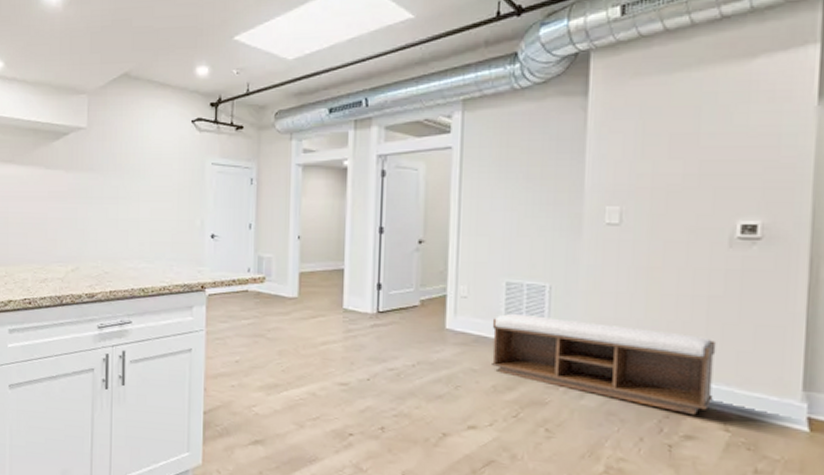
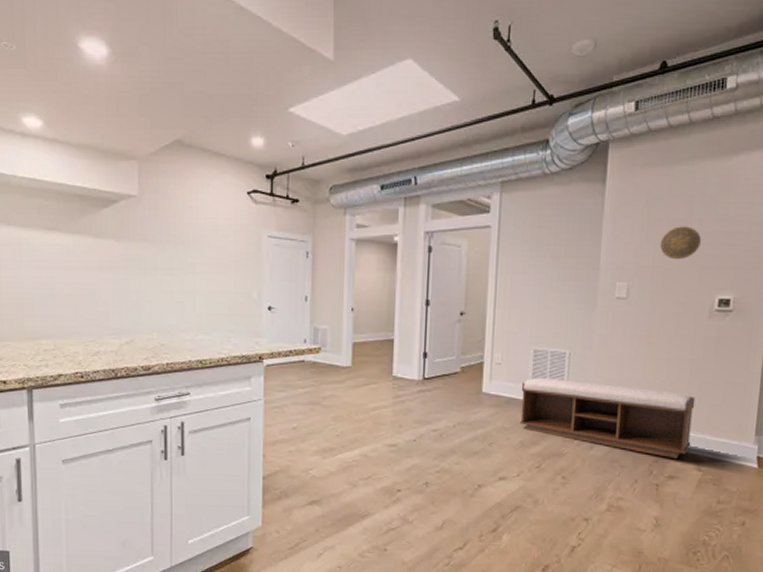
decorative plate: none [659,141,713,180] -> present [660,226,701,260]

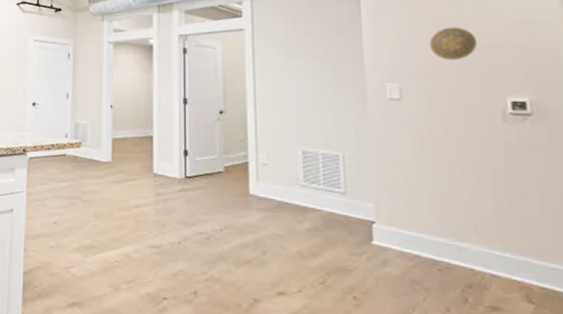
bench: present [520,377,696,460] -> none [292,180,512,286]

